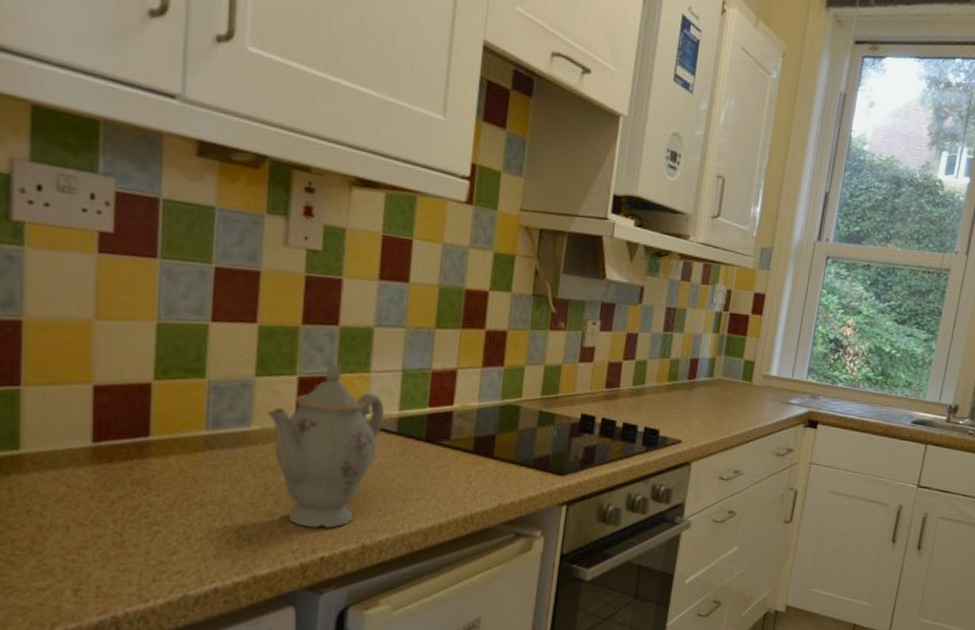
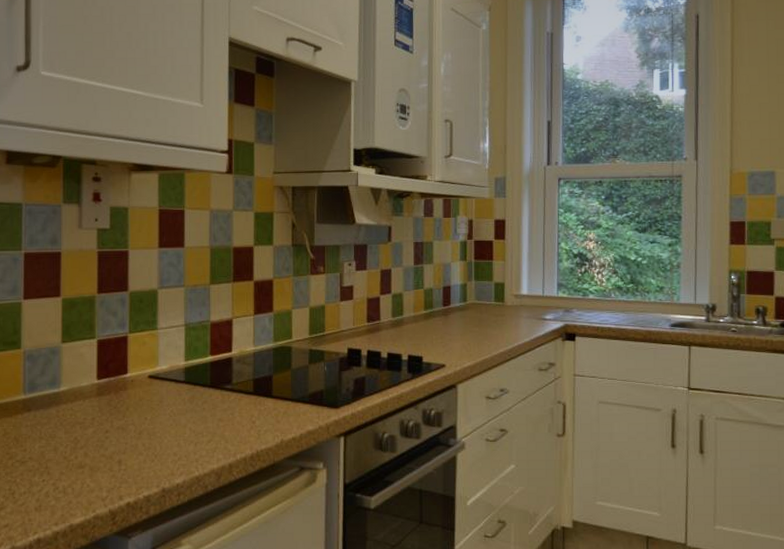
teapot: present [267,362,385,529] -> none [73,324,173,476]

